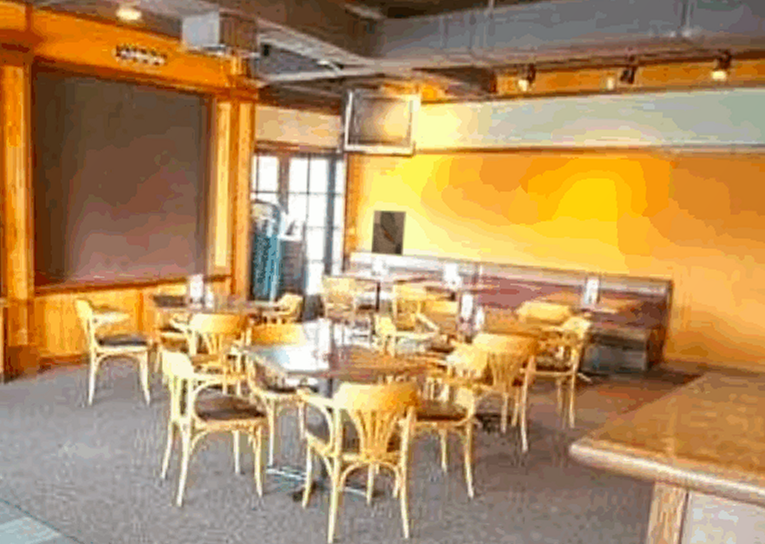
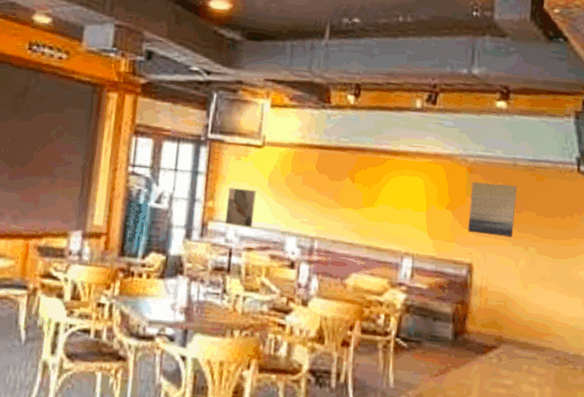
wall art: none [668,179,735,245] -> present [467,181,518,238]

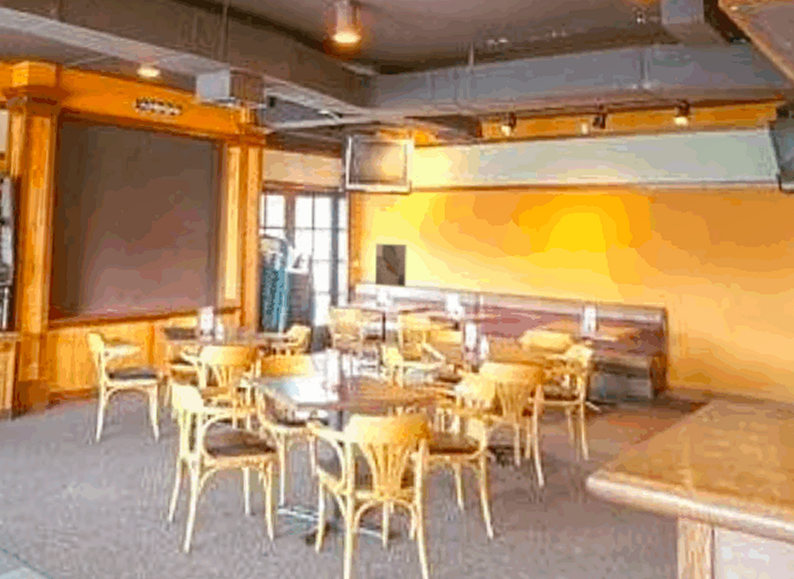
wall art: present [467,181,518,238] -> none [656,212,711,274]

